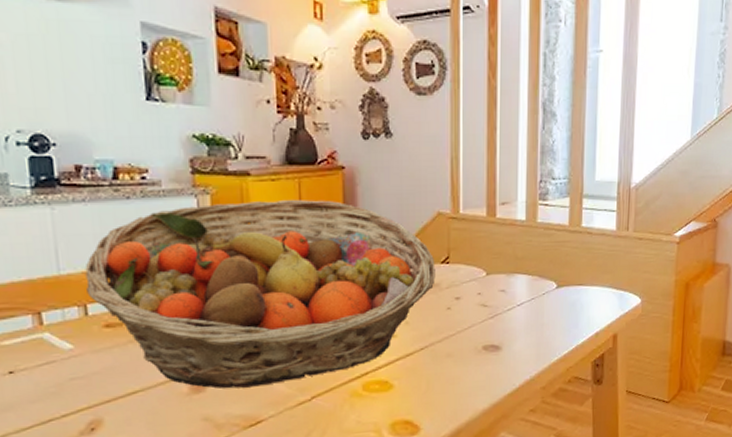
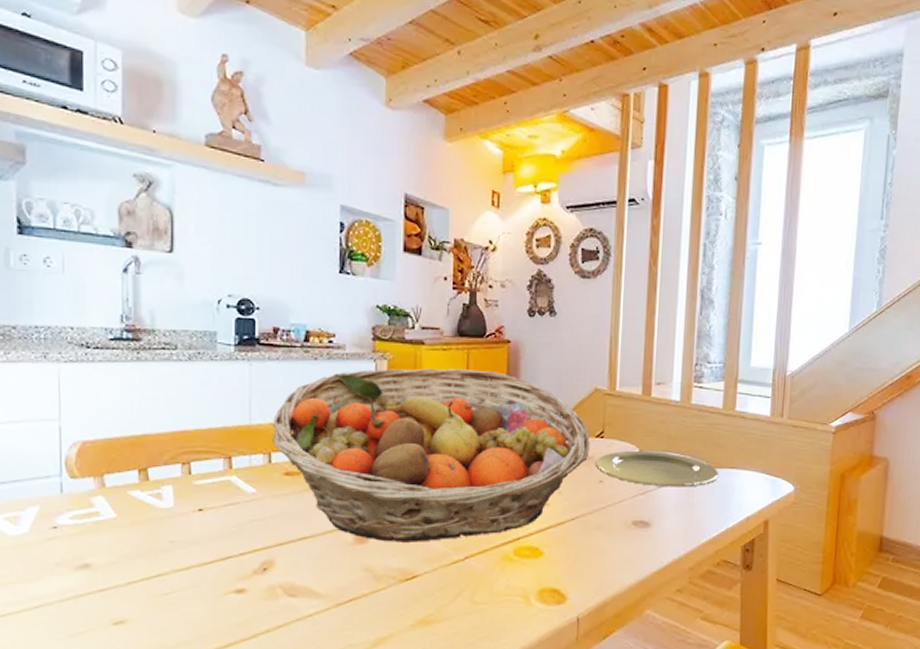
plate: none [443,273,568,309] -> present [596,450,719,487]

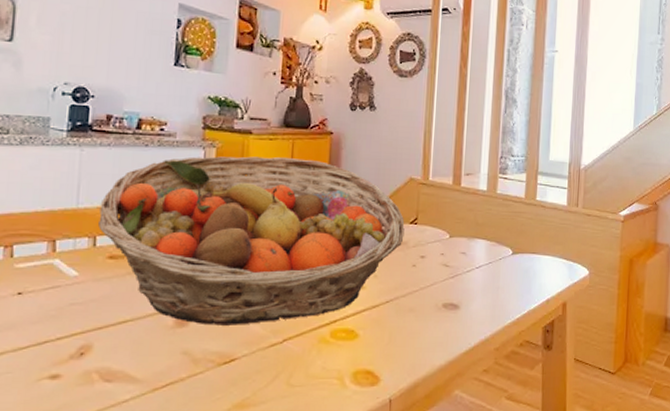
plate: present [596,450,719,487] -> none [410,236,522,271]

